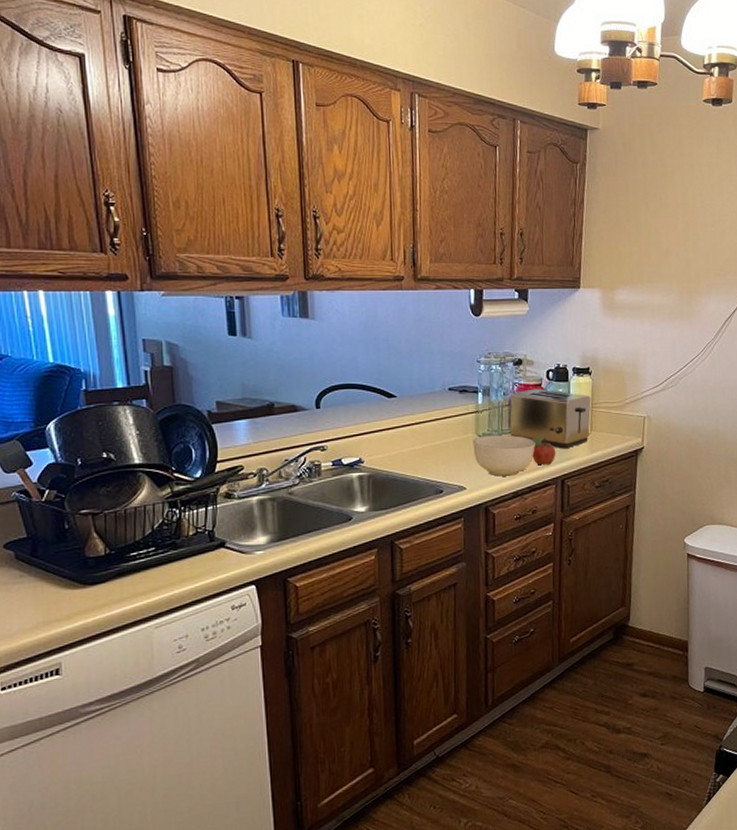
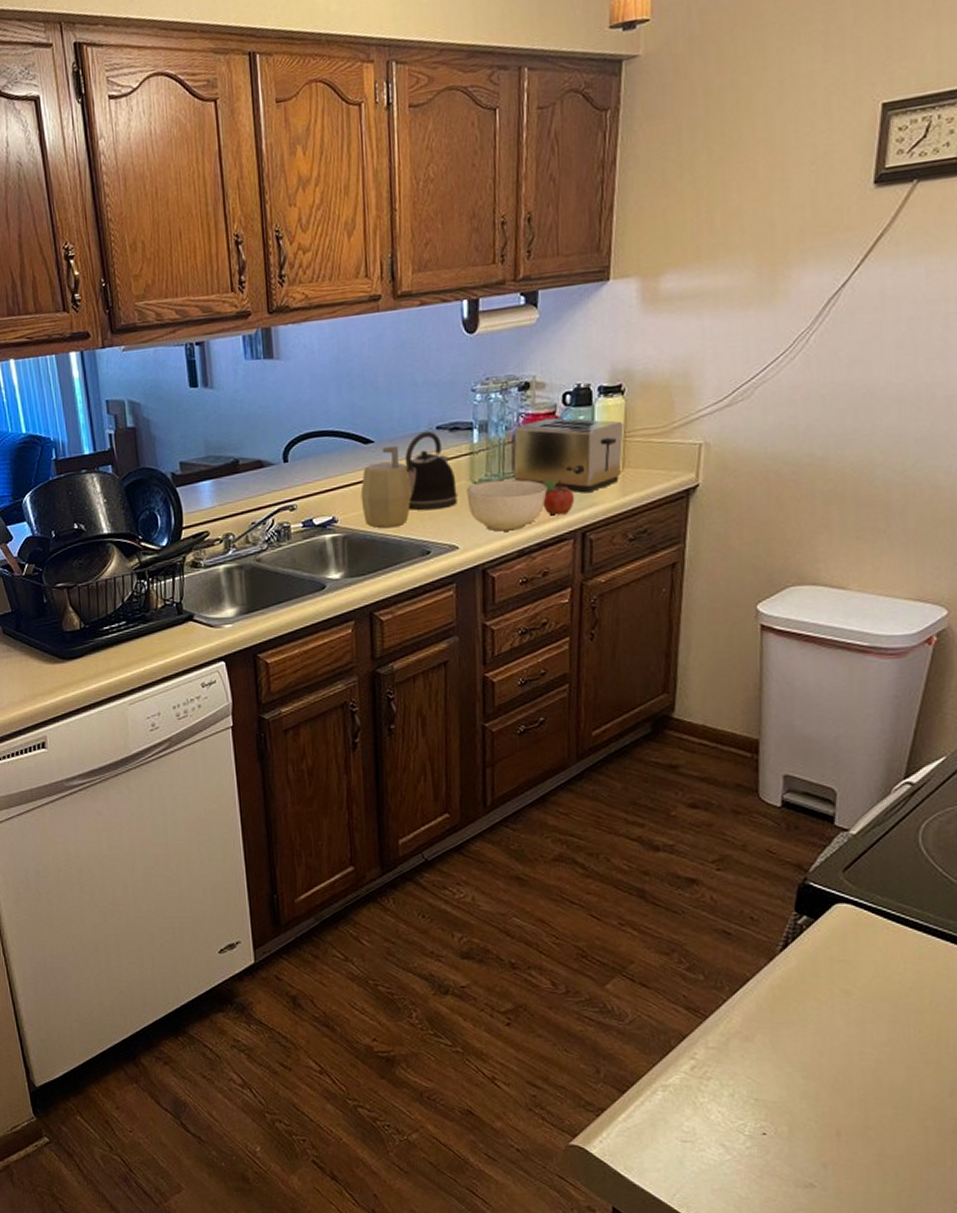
soap dispenser: none [384,401,428,470] -> present [360,445,412,528]
kettle: none [422,391,467,457] -> present [404,430,459,511]

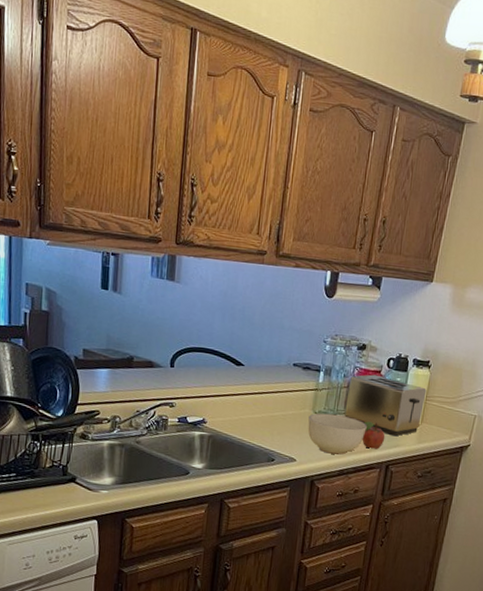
soap dispenser: present [360,445,412,528] -> none [227,370,268,436]
kettle: present [404,430,459,511] -> none [263,365,302,428]

